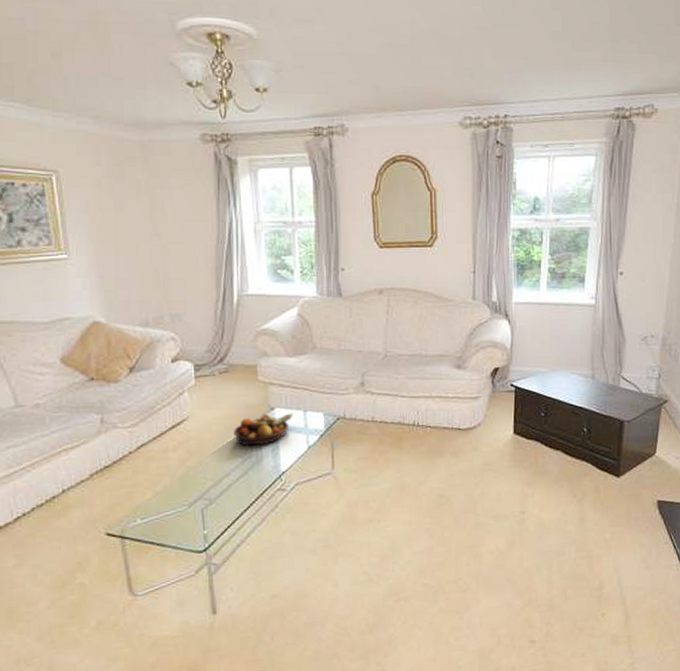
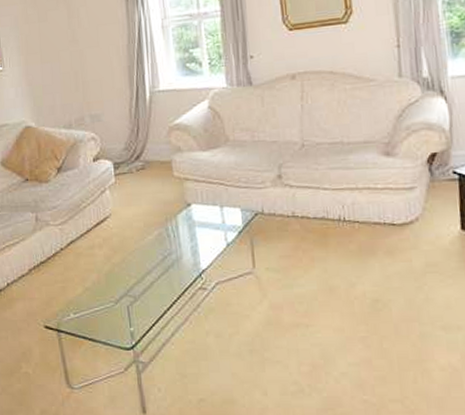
fruit bowl: present [234,413,294,446] -> none [153,209,210,243]

